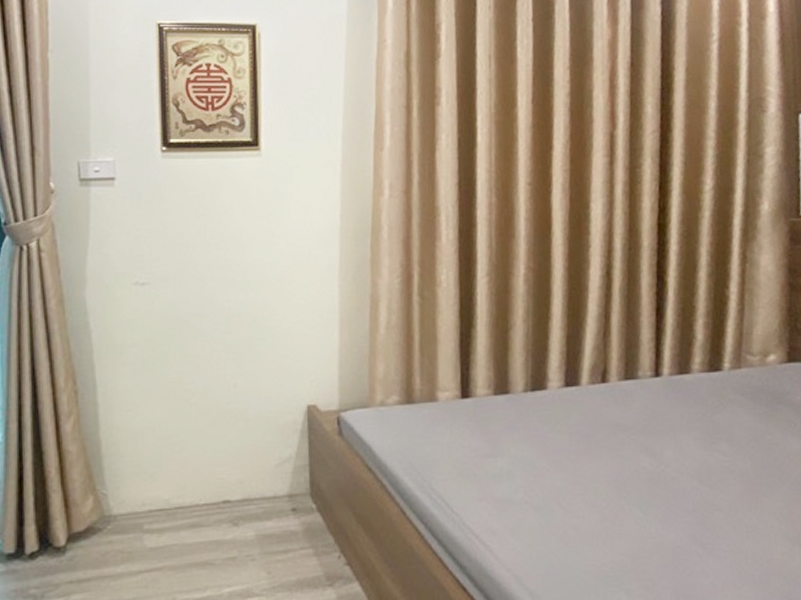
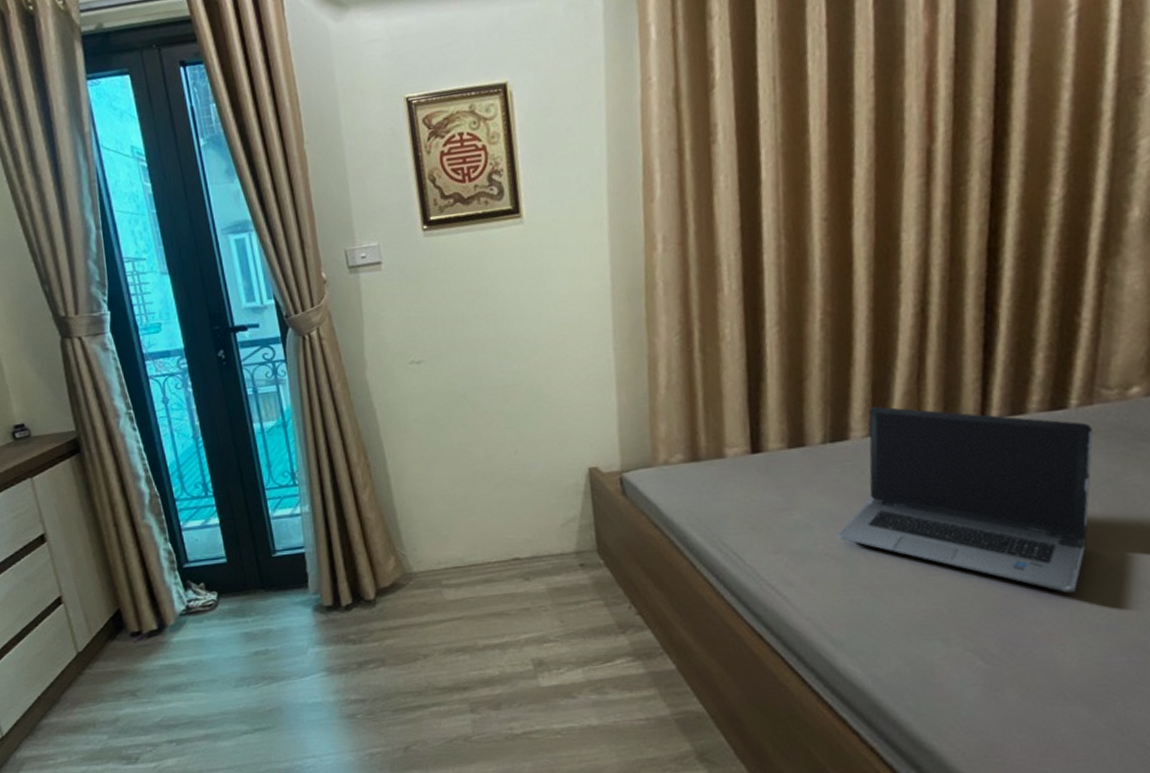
laptop computer: none [536,359,742,545] -> present [837,406,1093,594]

